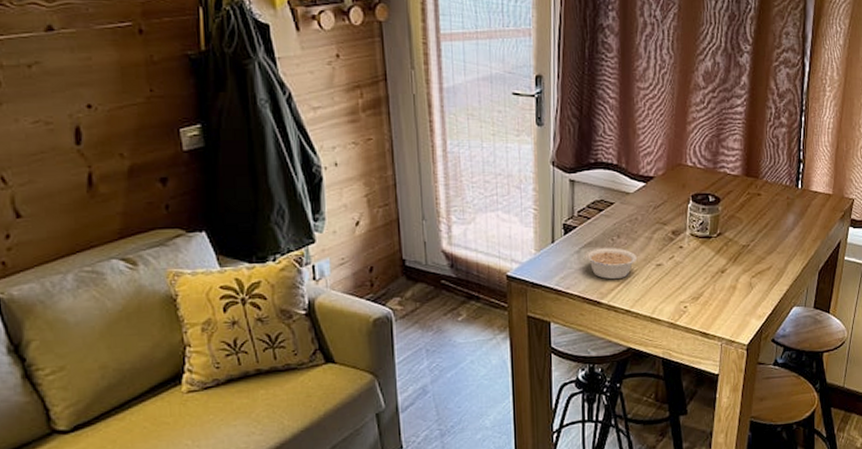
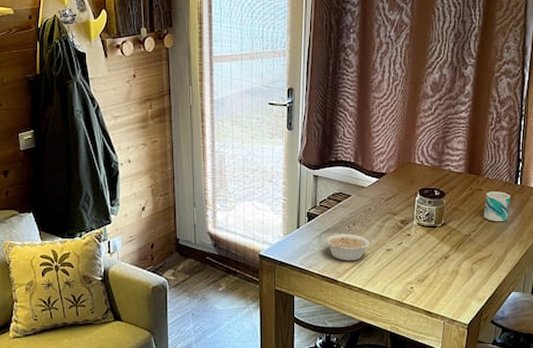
mug: none [762,196,791,230] -> present [483,191,510,221]

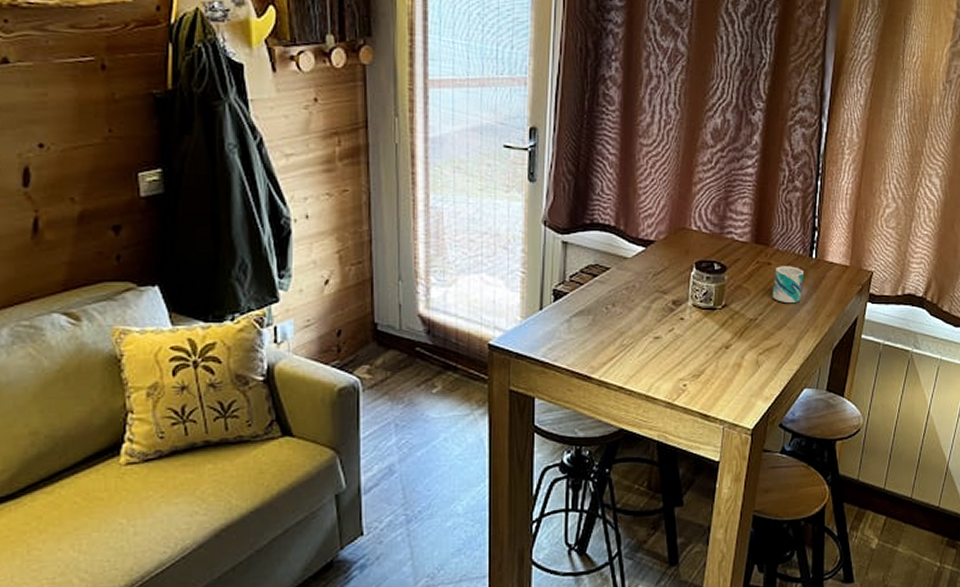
legume: present [325,233,369,261] -> none [575,316,633,353]

